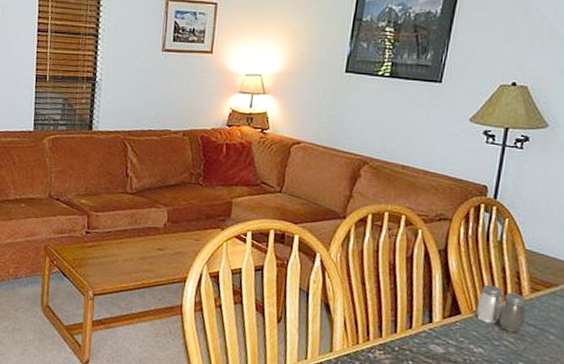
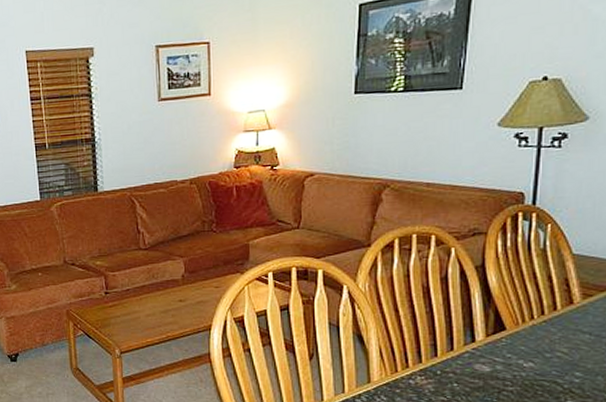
salt and pepper shaker: present [476,284,527,333] -> none [523,296,579,343]

